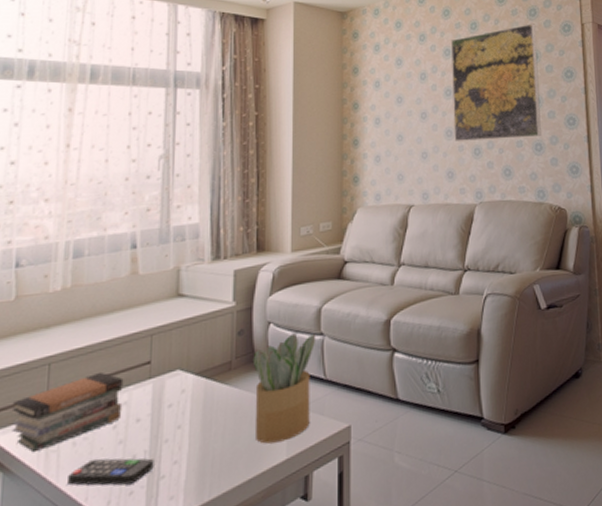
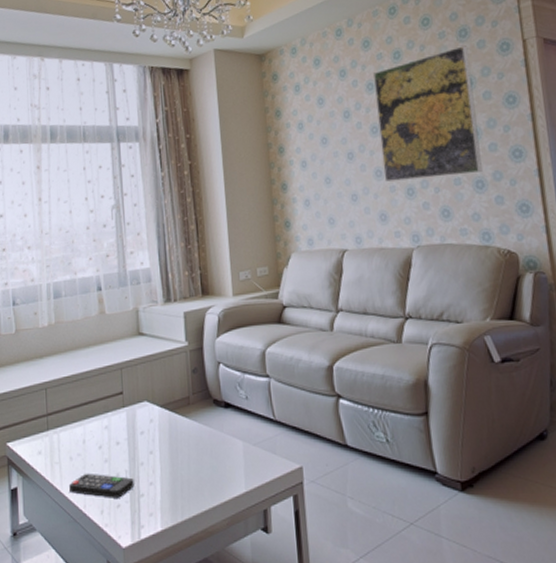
book stack: present [12,371,124,453] -> none [22,398,105,463]
potted plant: present [252,333,316,444] -> none [207,374,264,476]

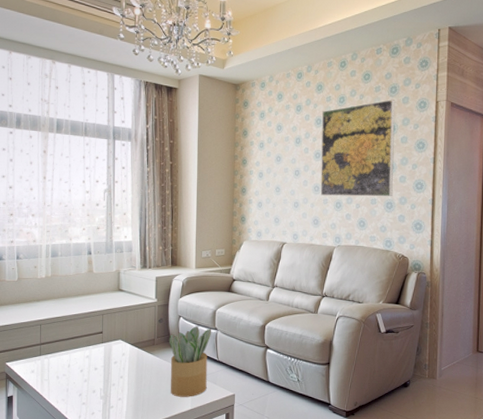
remote control: present [69,473,134,498] -> none [55,388,107,408]
potted plant: none [207,374,264,476] -> present [169,326,212,397]

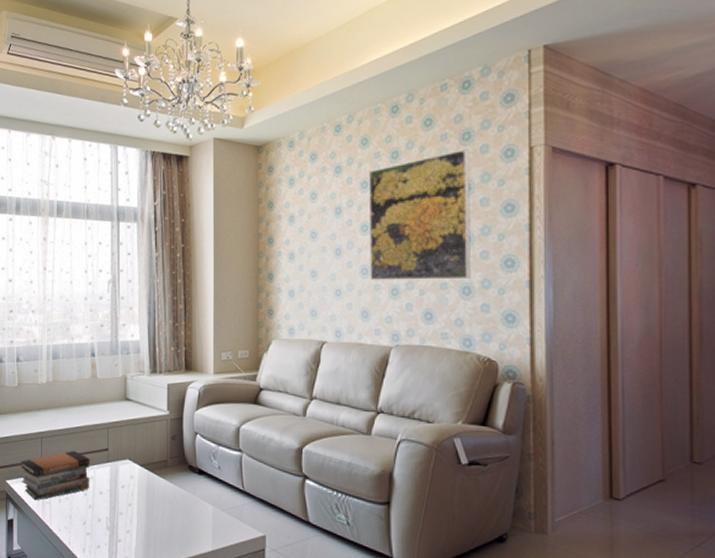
book stack: none [20,334,86,379] -> present [20,450,90,501]
potted plant: present [169,326,212,397] -> none [183,446,236,536]

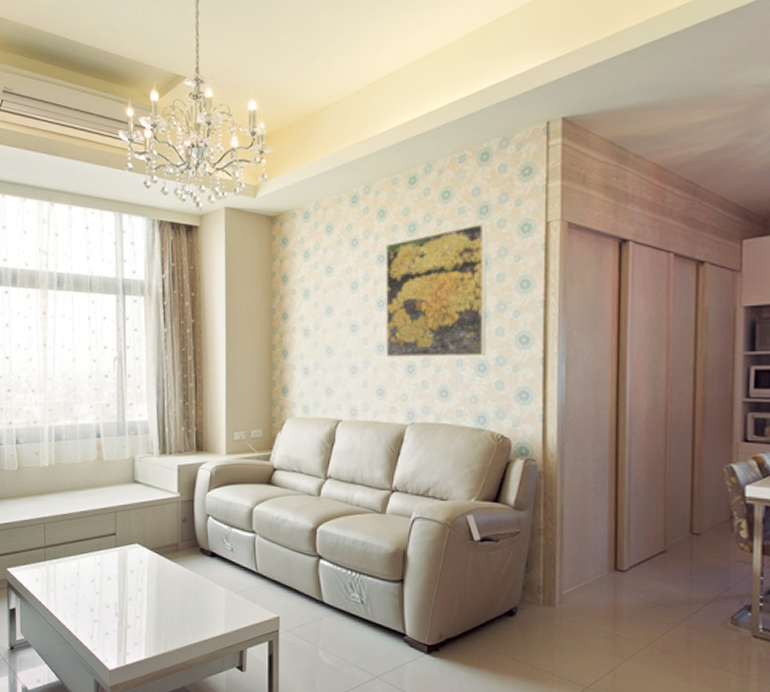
book stack: present [20,450,90,501] -> none [22,535,97,589]

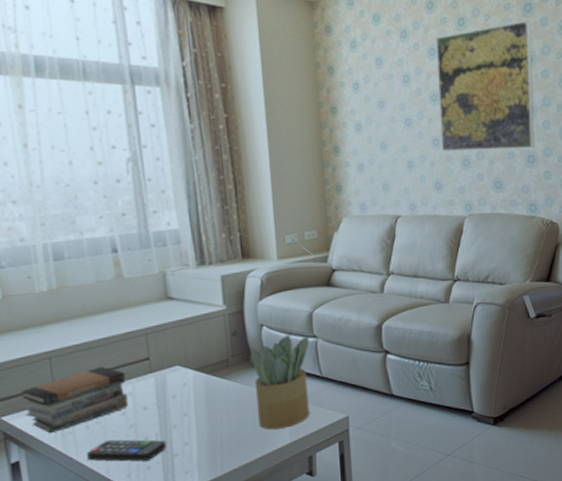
book stack: none [22,535,97,589] -> present [20,366,129,434]
remote control: none [63,602,122,627] -> present [87,439,167,462]
potted plant: none [195,528,249,618] -> present [249,335,310,430]

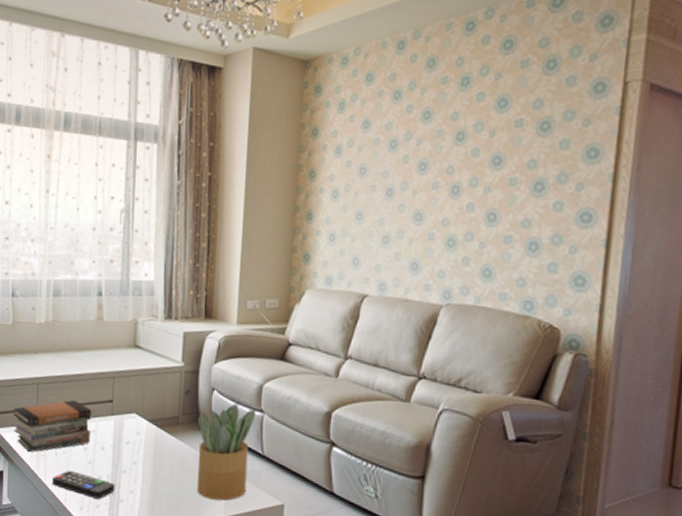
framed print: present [436,21,534,151] -> none [423,80,554,234]

